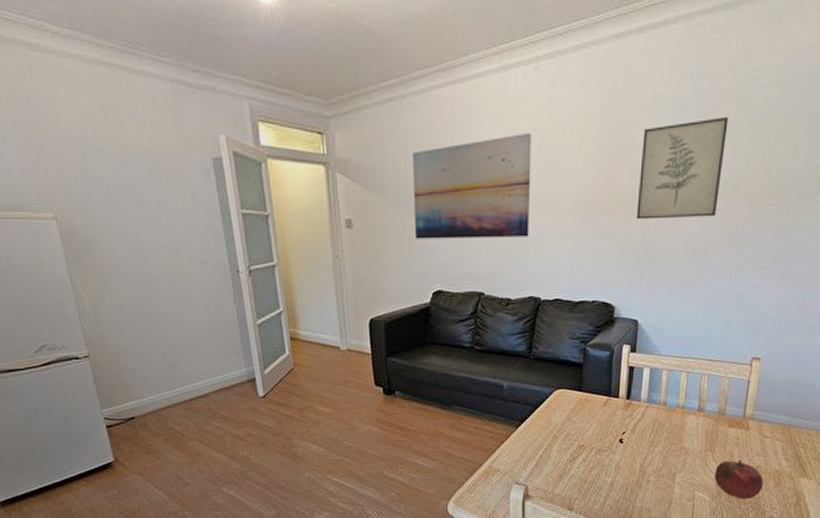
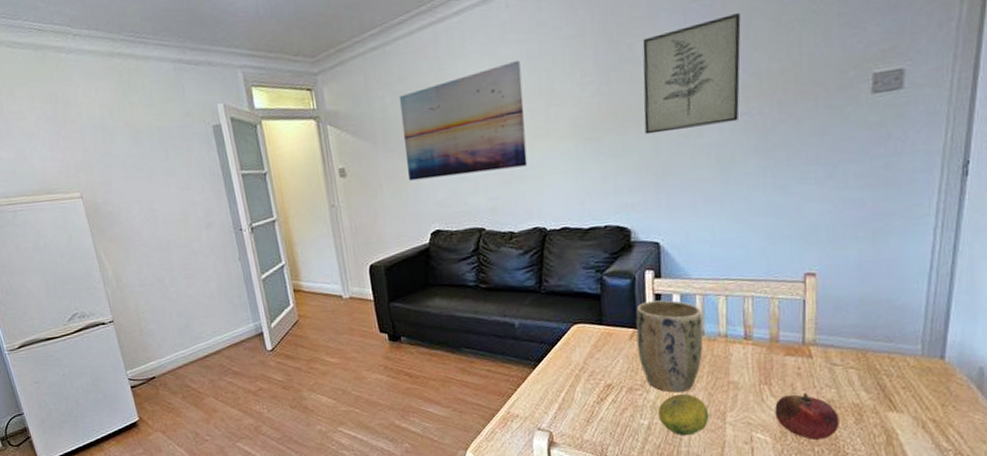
plant pot: none [609,372,666,455] -> present [635,300,704,393]
fruit: none [620,456,663,493] -> present [657,393,710,436]

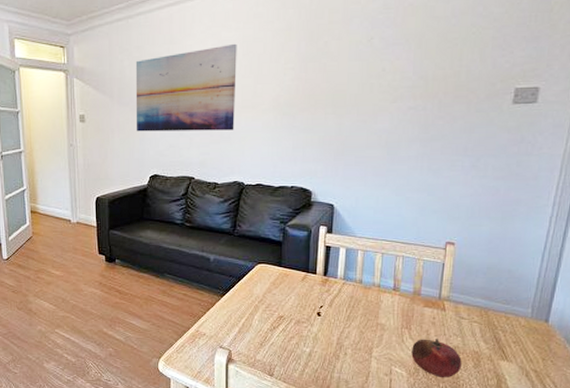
plant pot: present [635,300,704,393] -> none [307,251,362,328]
wall art: present [642,12,741,135] -> none [331,26,416,116]
fruit: present [657,393,710,436] -> none [318,329,359,364]

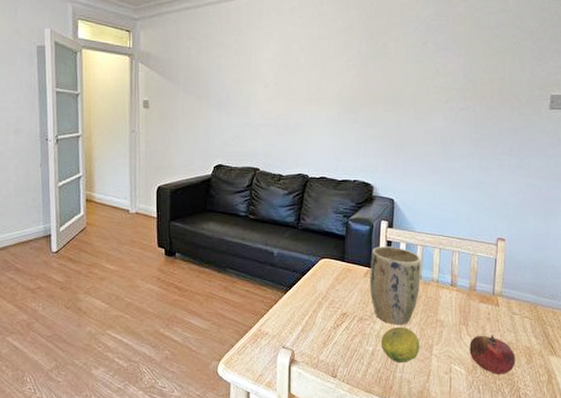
wall art: present [135,43,237,132] -> none [201,38,303,123]
plant pot: none [307,251,362,328] -> present [369,246,421,325]
fruit: none [318,329,359,364] -> present [380,326,420,363]

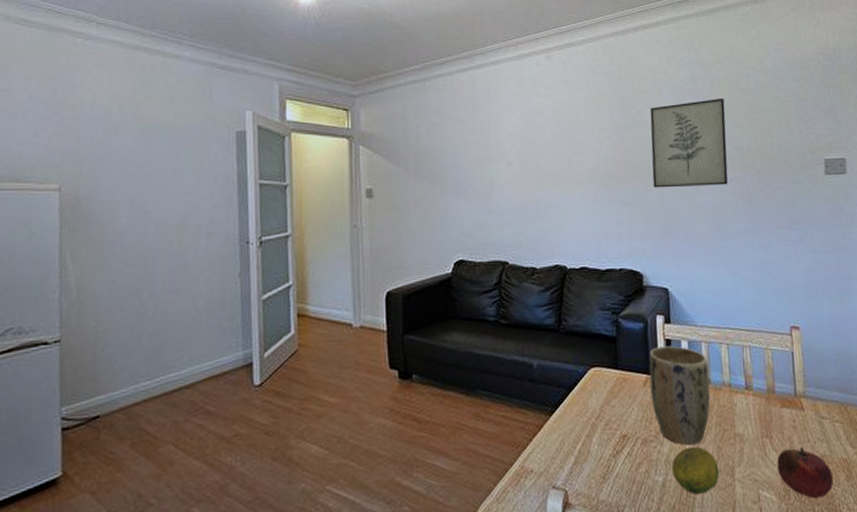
wall art: none [391,34,465,114] -> present [650,97,728,188]

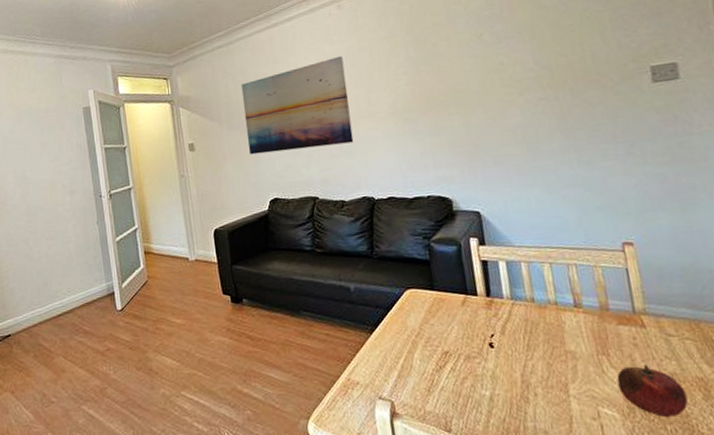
wall art: none [434,110,551,208] -> present [240,55,354,155]
plant pot: present [648,346,710,445] -> none [465,266,536,362]
wall art: present [650,97,728,188] -> none [445,18,537,117]
fruit: present [671,446,720,495] -> none [498,362,552,410]

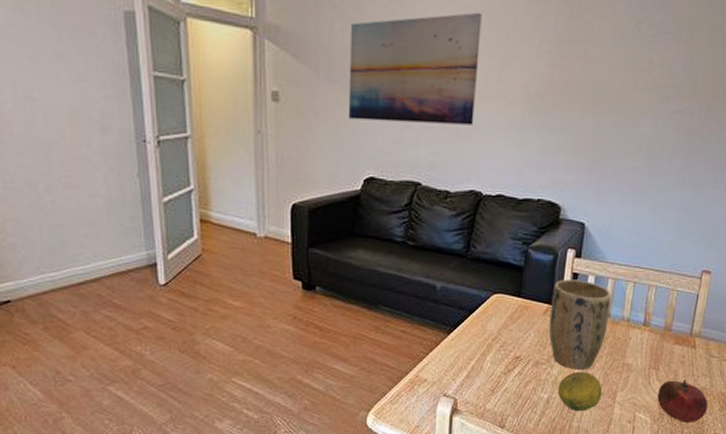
plant pot: none [465,266,536,362] -> present [548,279,612,370]
fruit: none [498,362,552,410] -> present [557,371,603,412]

